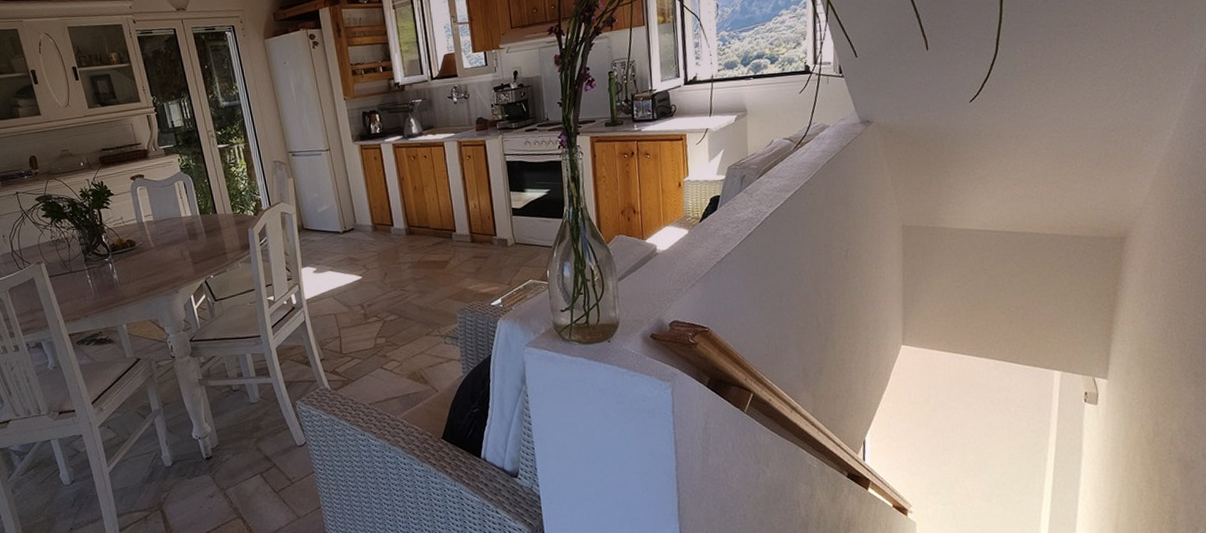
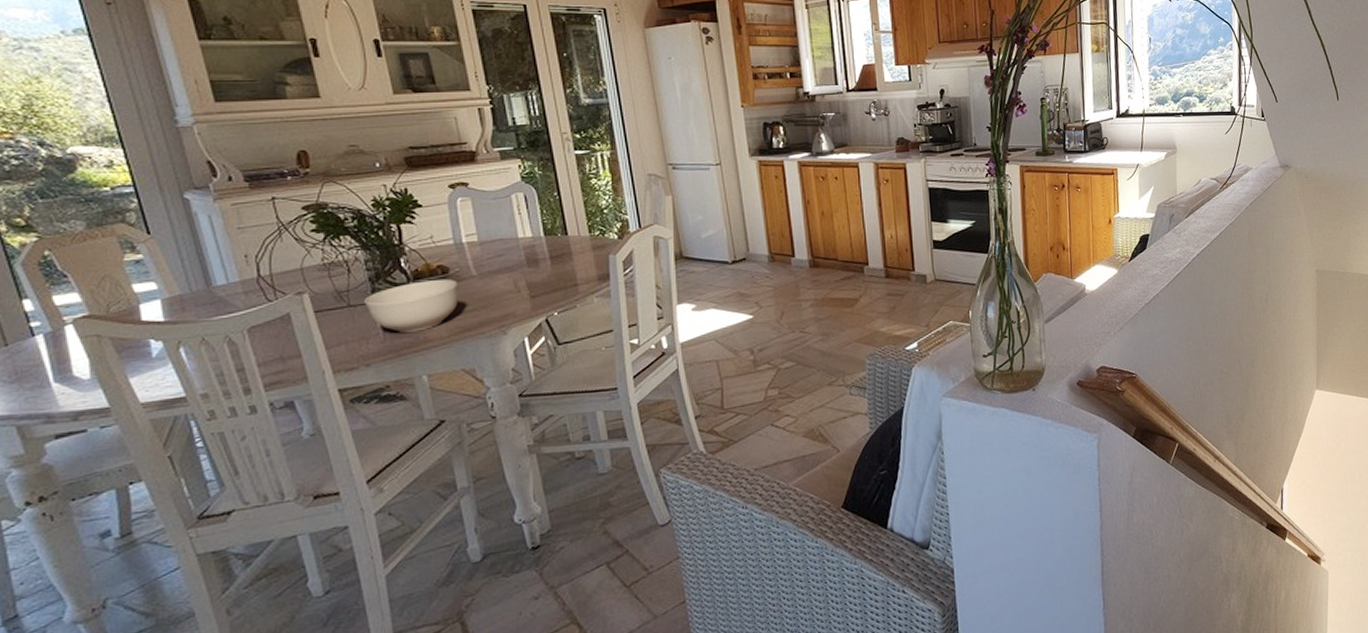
bowl: none [81,250,143,293] -> present [365,278,459,334]

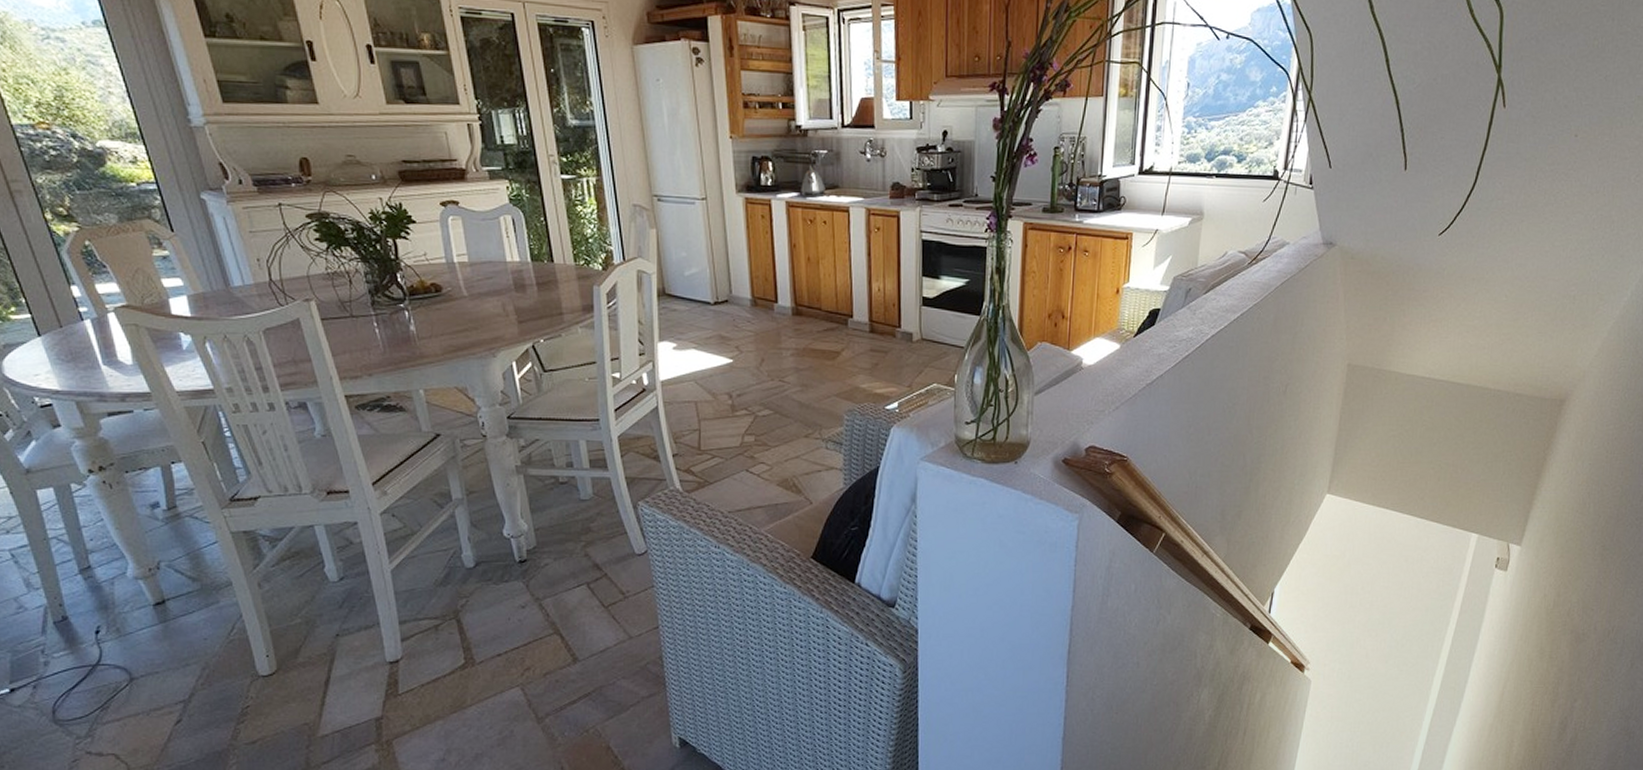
bowl: present [365,278,459,334] -> none [365,296,451,348]

